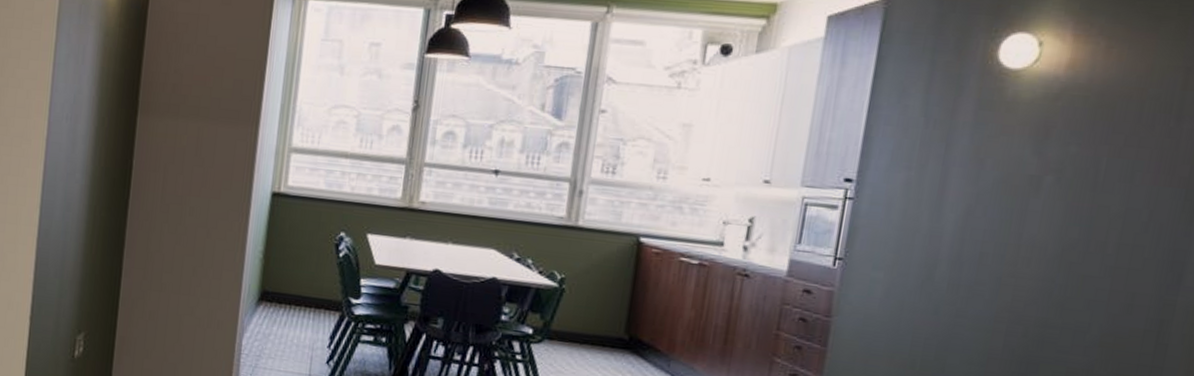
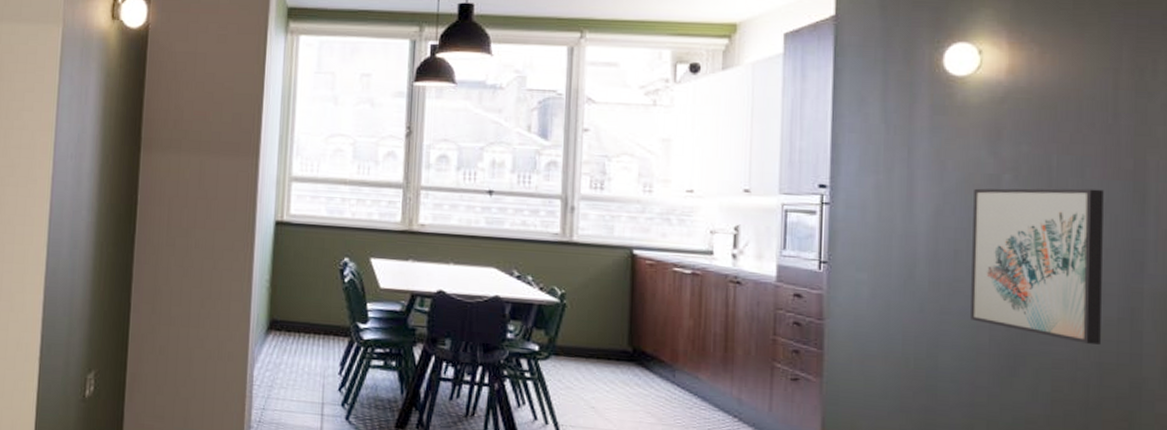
wall art: none [986,189,1152,356] -> present [970,188,1104,345]

